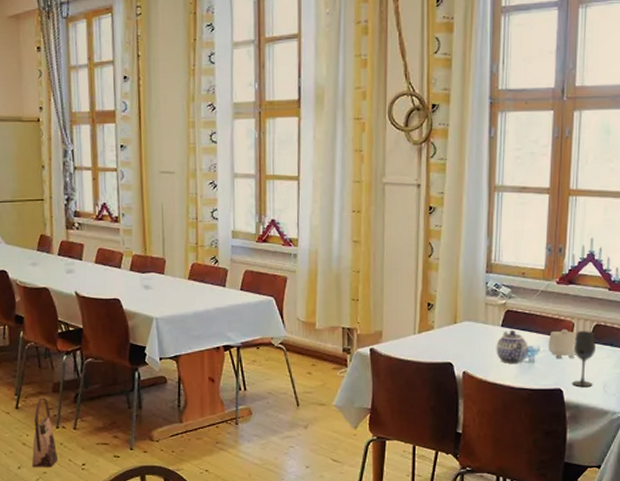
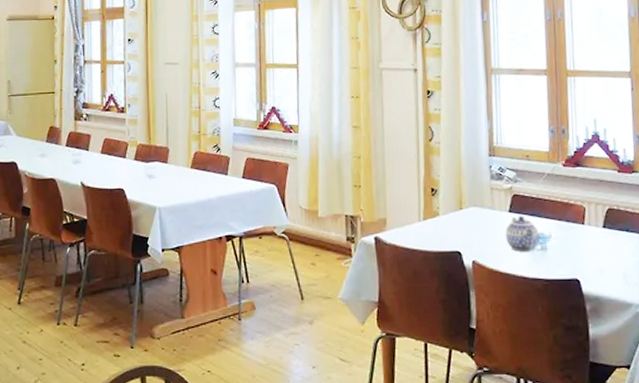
handbag: present [31,397,59,468] -> none [31,292,58,368]
sugar bowl: present [548,329,577,359] -> none [559,213,591,246]
wine glass: present [572,331,596,388] -> none [587,216,612,277]

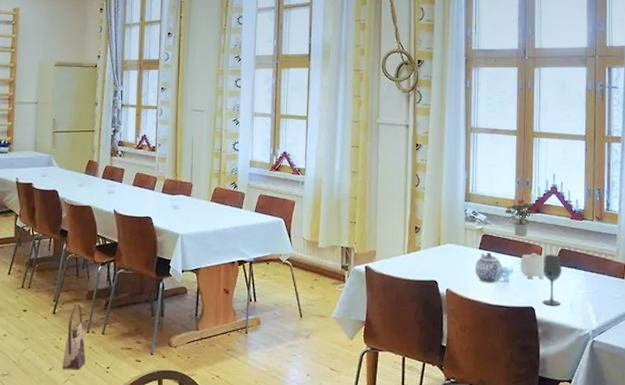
handbag: none [31,292,58,368] -> present [62,304,86,370]
potted flower: none [537,150,573,195] -> present [505,199,534,236]
sugar bowl: none [559,213,591,246] -> present [520,252,545,280]
wine glass: none [587,216,612,277] -> present [542,255,562,306]

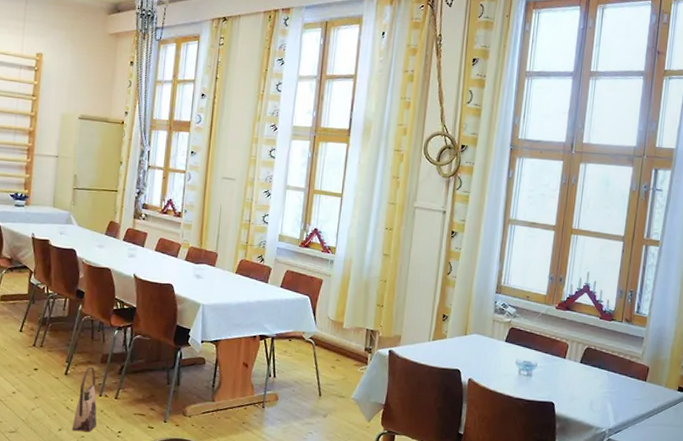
teapot: present [475,252,503,283] -> none [499,345,527,376]
potted flower: present [505,199,534,236] -> none [535,295,564,332]
sugar bowl: present [520,252,545,280] -> none [544,349,570,377]
wine glass: present [542,255,562,306] -> none [563,352,586,403]

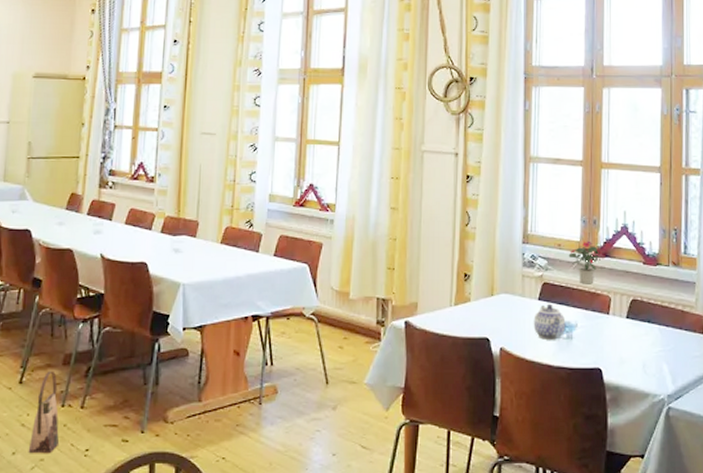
teapot: none [499,345,527,376] -> present [533,303,566,340]
potted flower: none [535,295,564,332] -> present [568,240,602,284]

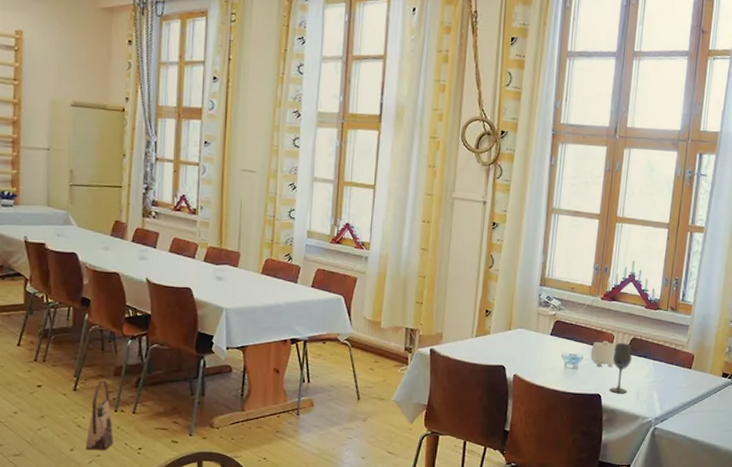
teapot: present [533,303,566,340] -> none [544,338,573,369]
potted flower: present [568,240,602,284] -> none [580,286,610,324]
sugar bowl: none [585,303,614,336] -> present [590,340,616,368]
wine glass: none [611,306,633,367] -> present [610,343,632,394]

